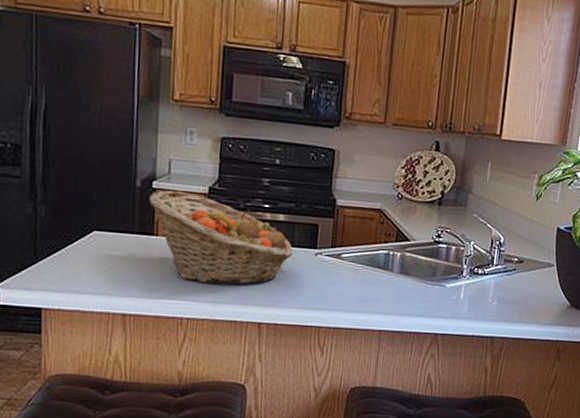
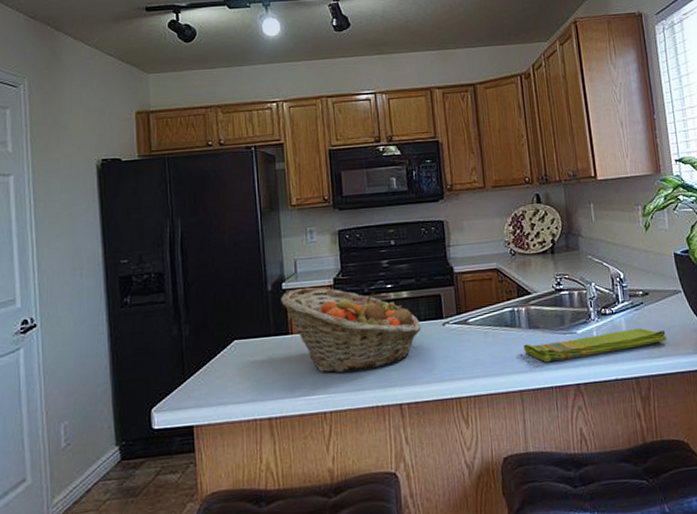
dish towel: none [391,288,530,310] -> present [523,327,667,363]

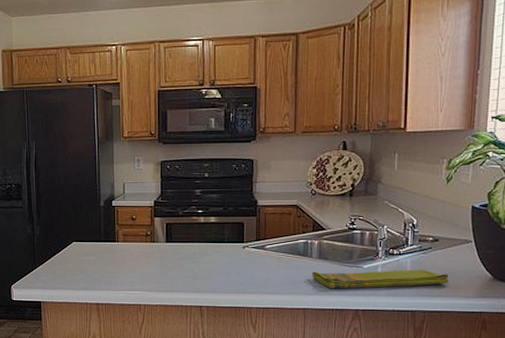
fruit basket: present [281,287,421,374] -> none [111,206,224,277]

